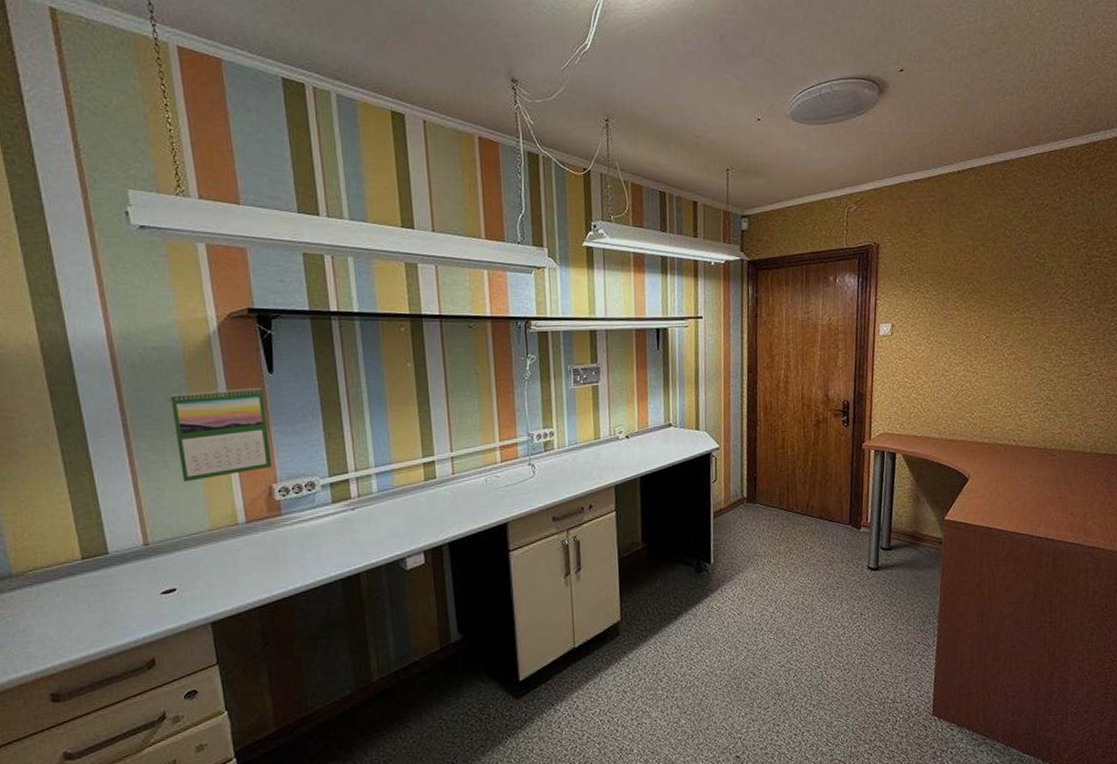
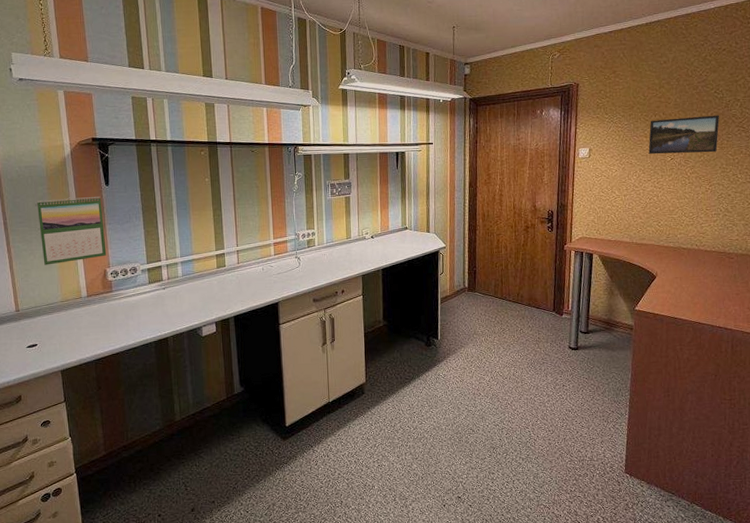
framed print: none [960,284,1041,332] -> present [648,115,719,155]

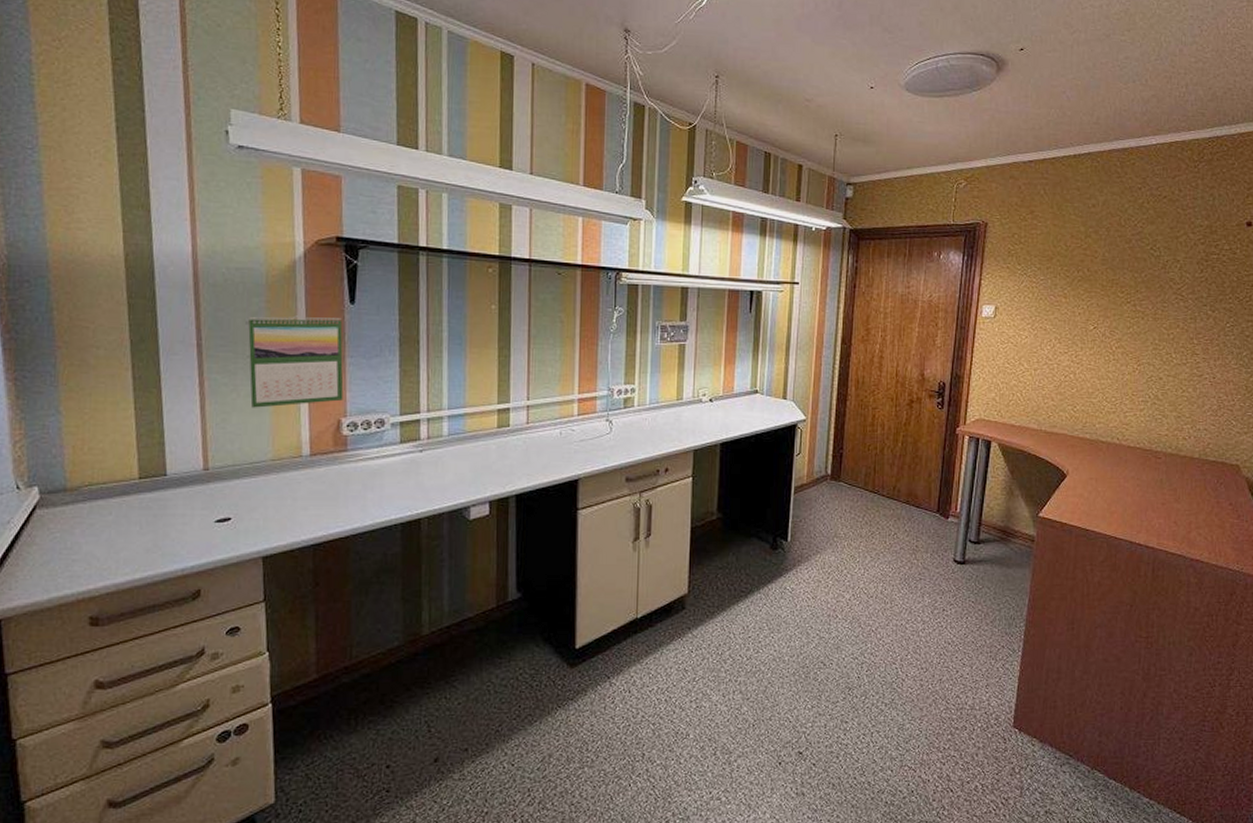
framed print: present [648,115,719,155] -> none [1067,276,1154,324]

